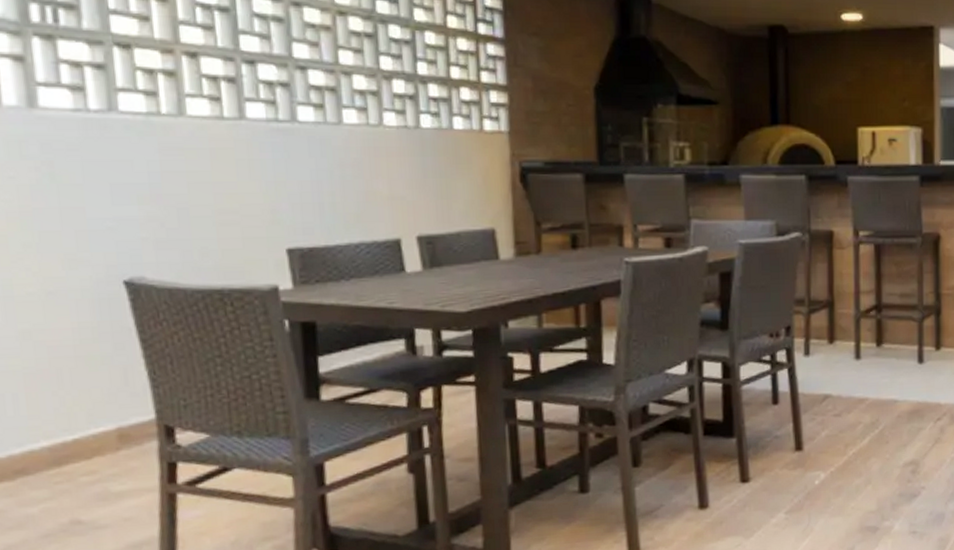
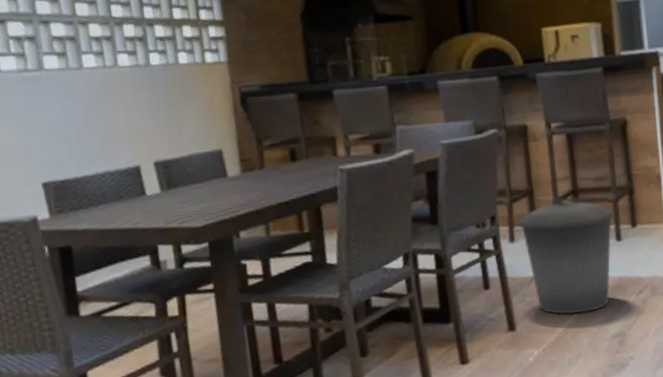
trash can: none [816,314,917,437] -> present [519,199,614,314]

